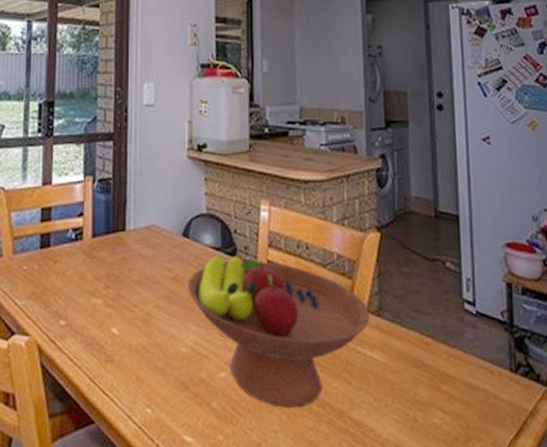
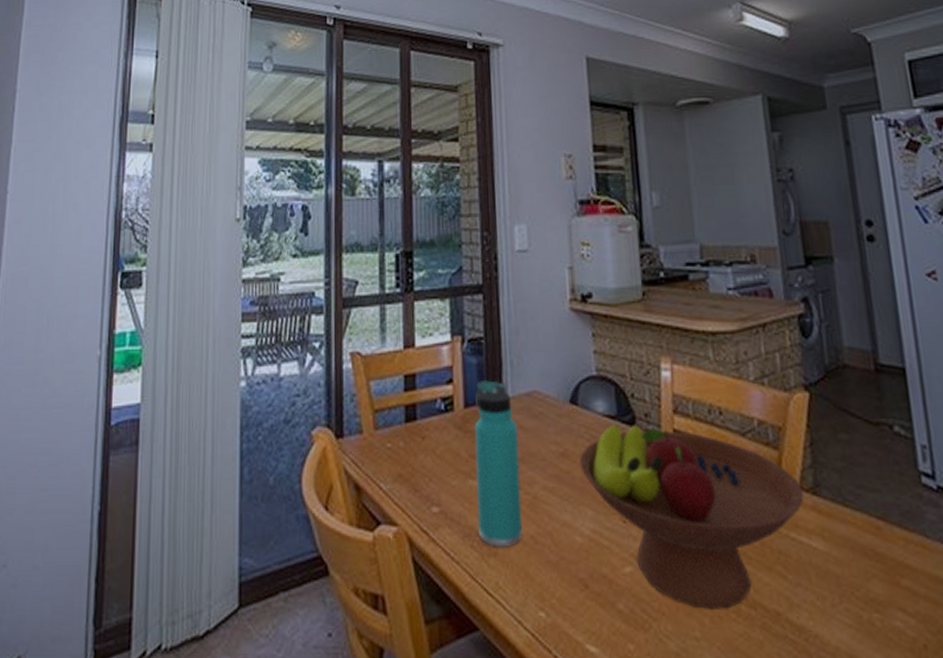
thermos bottle: none [98,215,138,355] -> present [474,380,523,547]

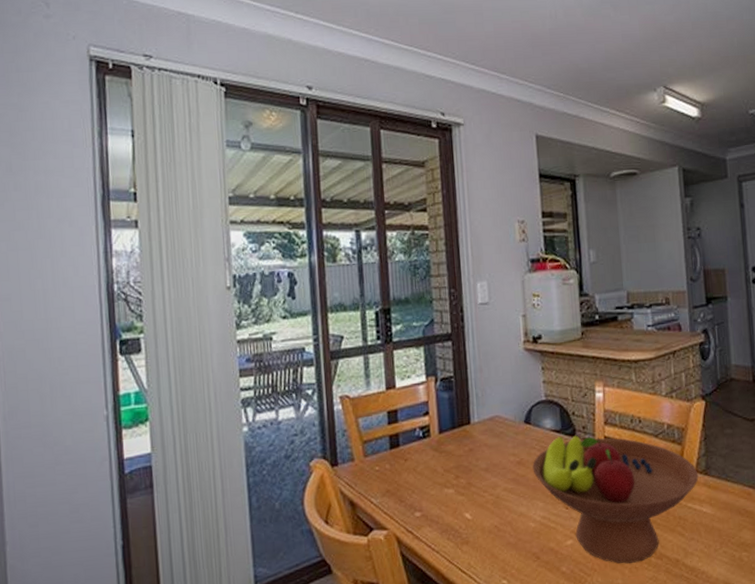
thermos bottle: present [474,380,523,547] -> none [448,410,489,537]

